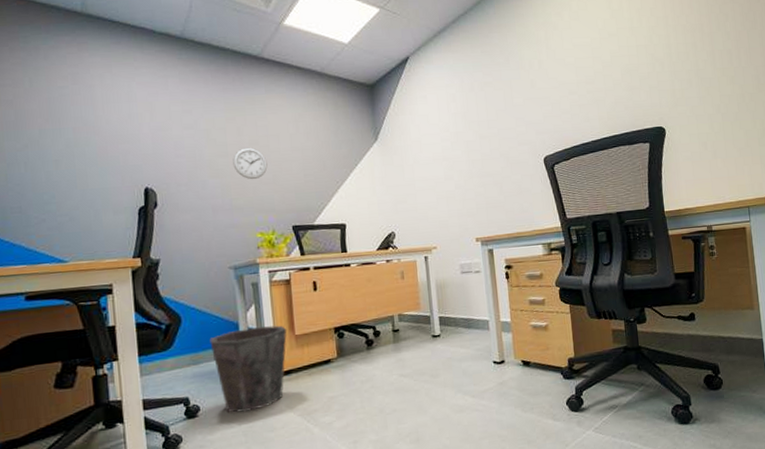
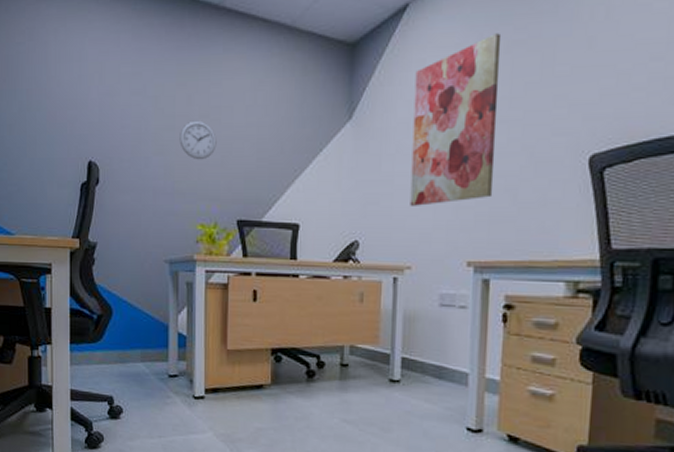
waste bin: present [209,325,287,413] -> none [138,332,219,425]
wall art: none [420,77,486,202] -> present [410,33,502,206]

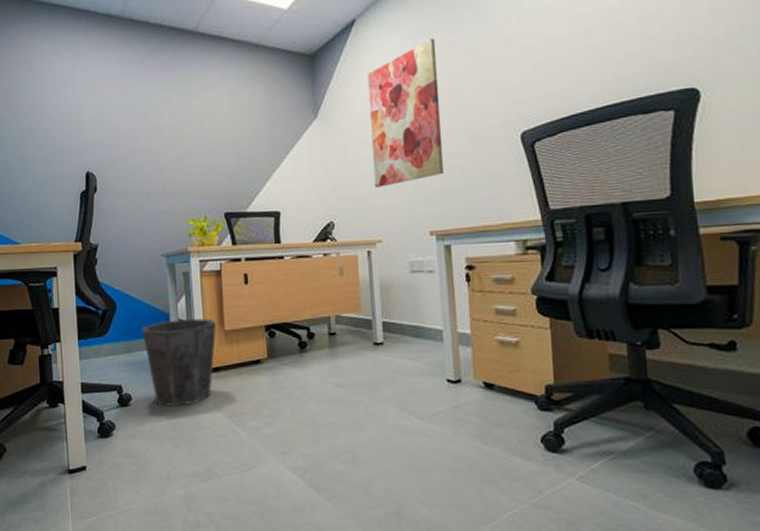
waste bin: none [138,332,219,425] -> present [142,318,217,406]
wall clock: present [179,120,217,160] -> none [167,129,201,164]

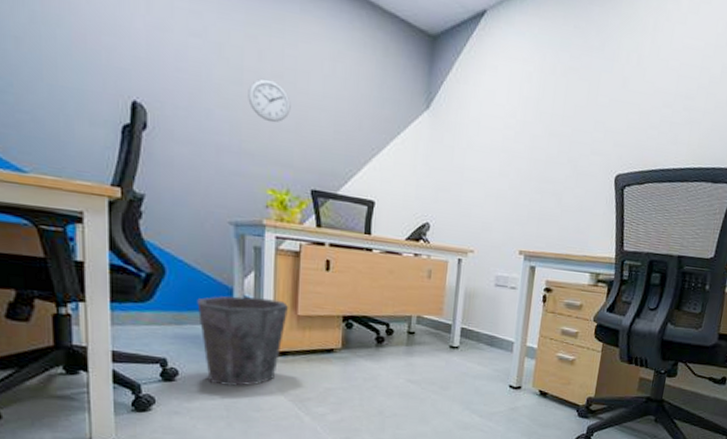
wall clock: none [167,129,201,164] -> present [248,78,291,123]
wall art: present [367,38,445,188] -> none [476,56,561,199]

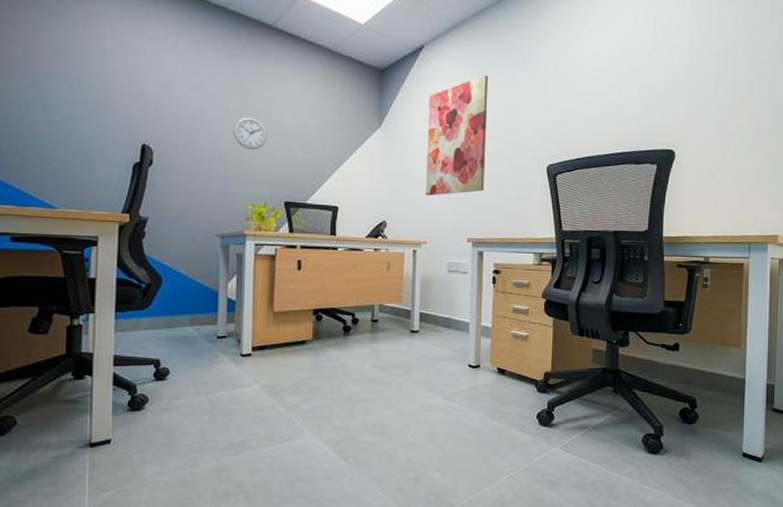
waste bin: present [197,296,289,386] -> none [187,298,266,381]
wall art: none [476,56,561,199] -> present [425,75,489,196]

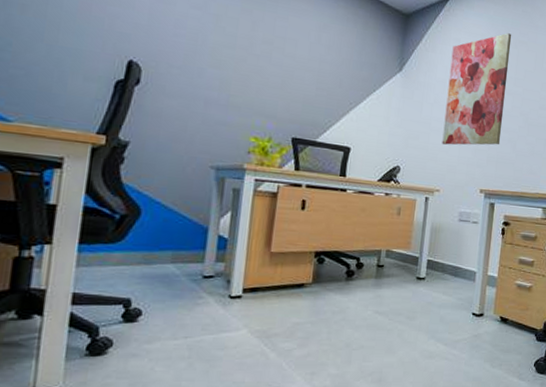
wall clock: present [233,116,268,150] -> none [239,44,279,81]

